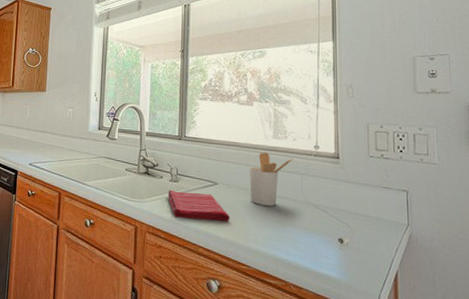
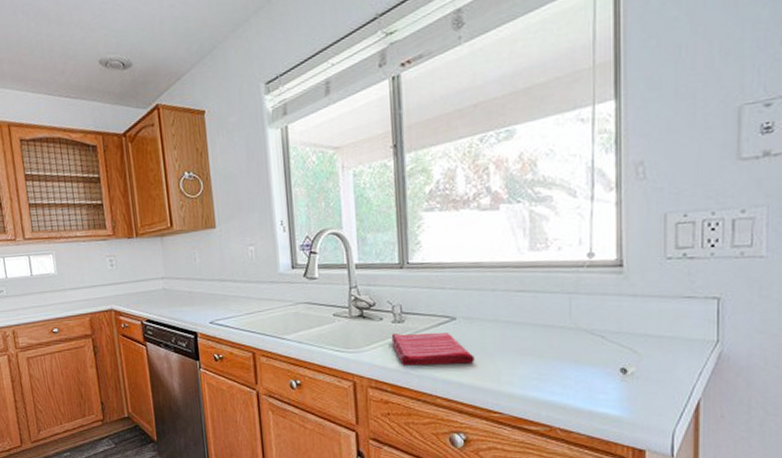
utensil holder: present [250,152,293,206] -> none [498,270,557,339]

